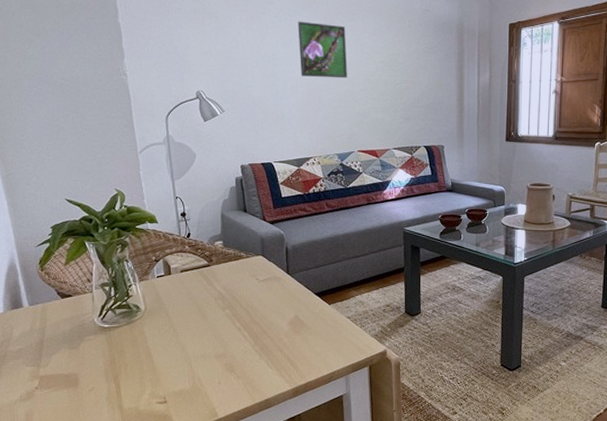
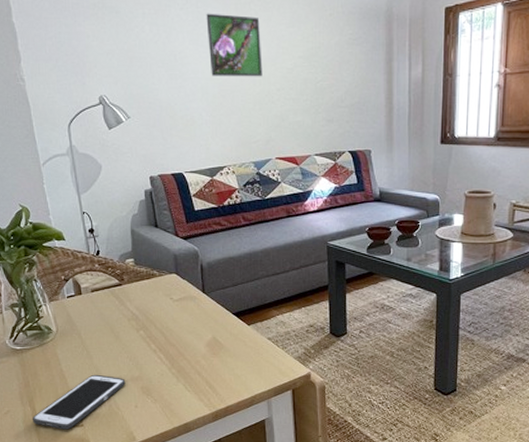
cell phone: none [117,351,210,406] -> present [33,374,126,430]

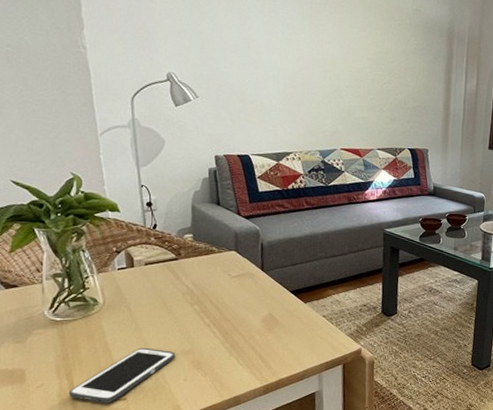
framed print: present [206,13,263,77] -> none [282,7,334,73]

